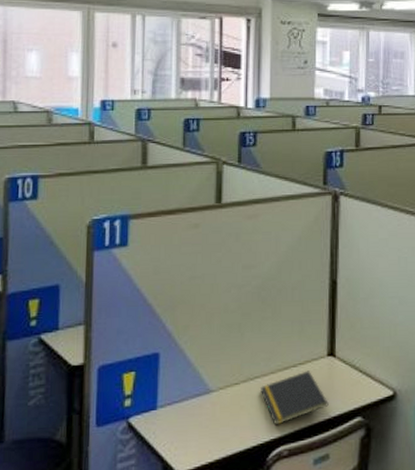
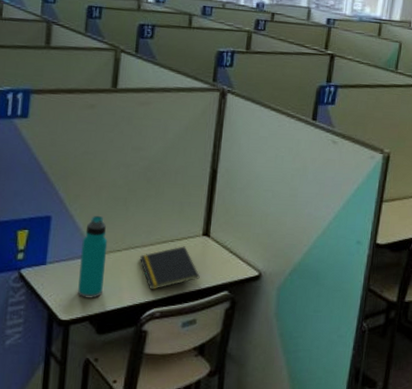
water bottle: none [194,346,224,443] -> present [78,215,108,299]

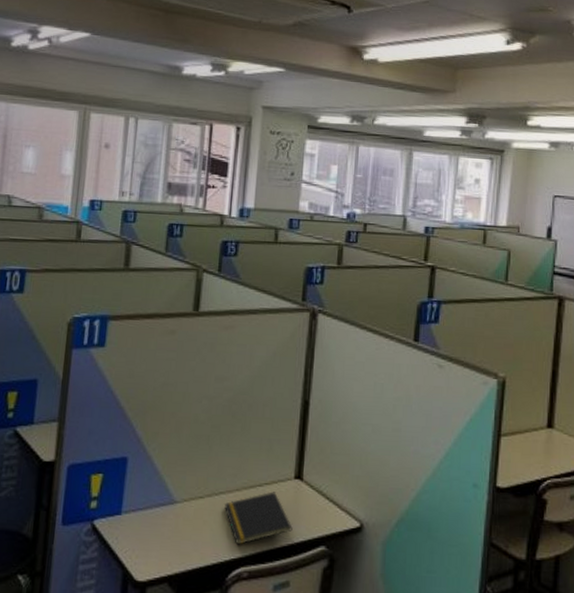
water bottle: present [78,215,108,299] -> none [155,456,189,555]

